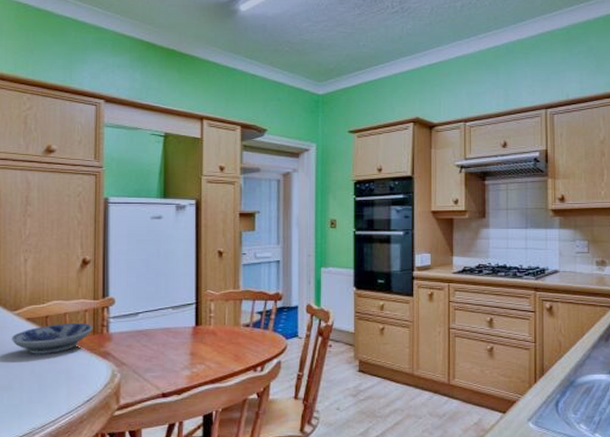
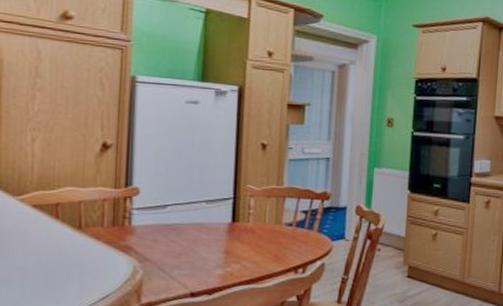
bowl: present [11,322,93,355] -> none [12,212,113,246]

